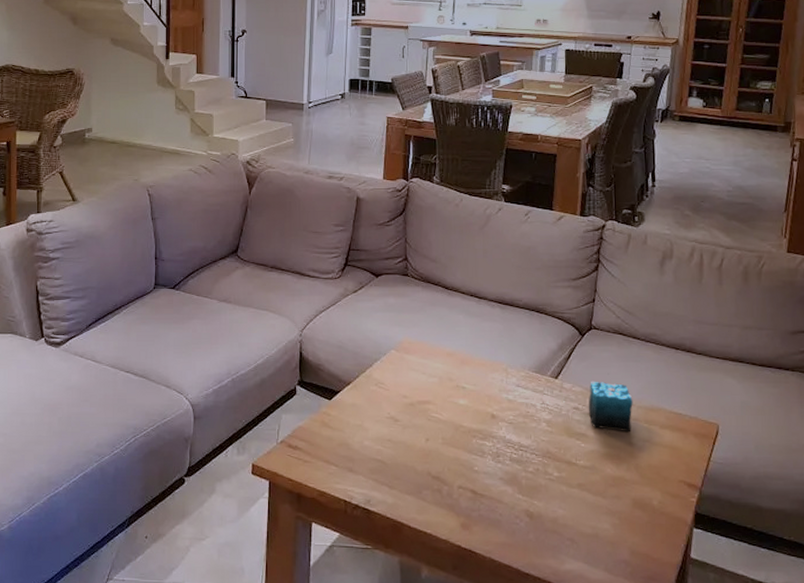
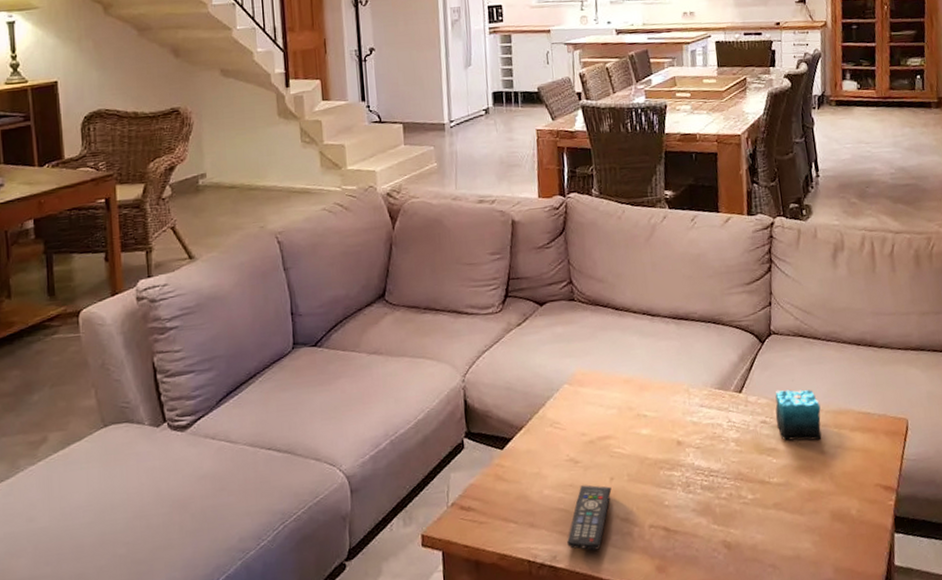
remote control: none [381,442,426,501] -> present [567,485,612,551]

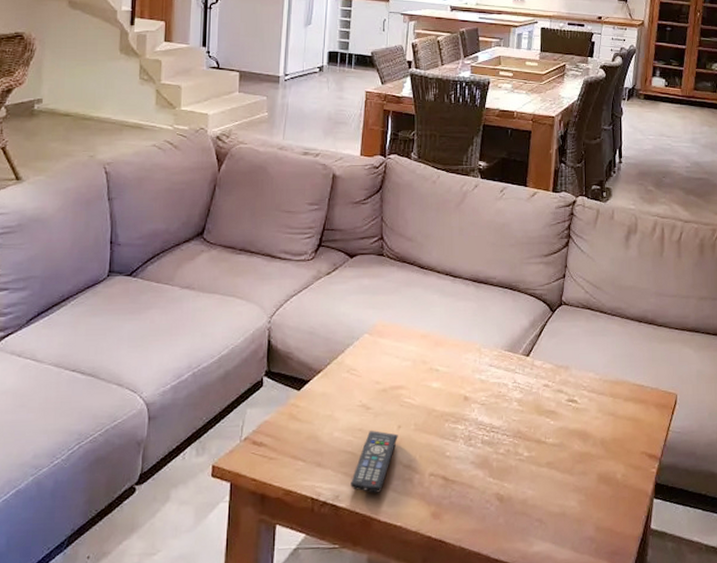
candle: present [775,389,822,441] -> none [557,357,600,407]

